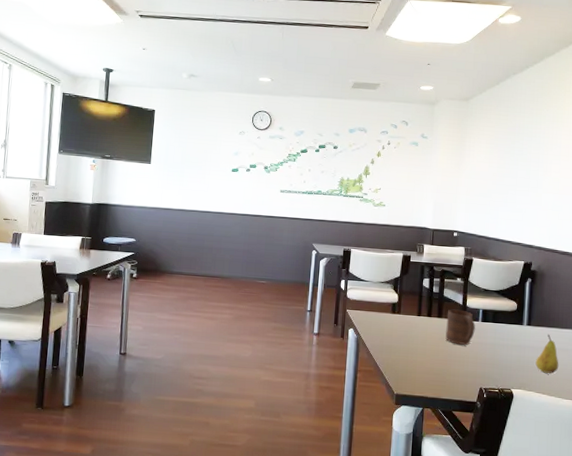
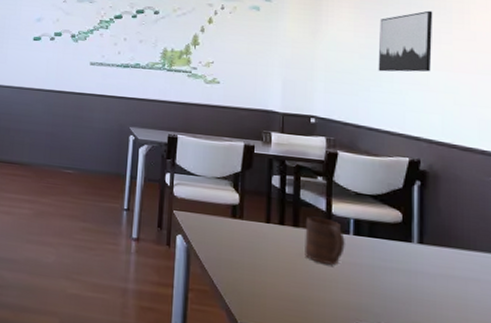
wall art: none [505,146,548,195] -> present [378,10,433,72]
fruit: present [535,334,559,373] -> none [433,256,468,312]

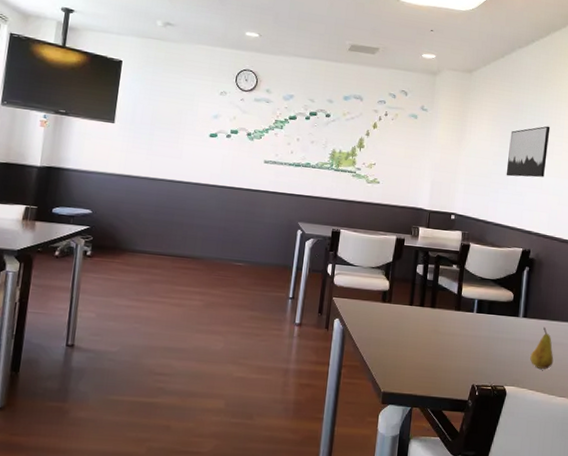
cup: present [305,216,345,265] -> none [438,298,470,338]
fruit: none [433,256,468,312] -> present [530,326,554,369]

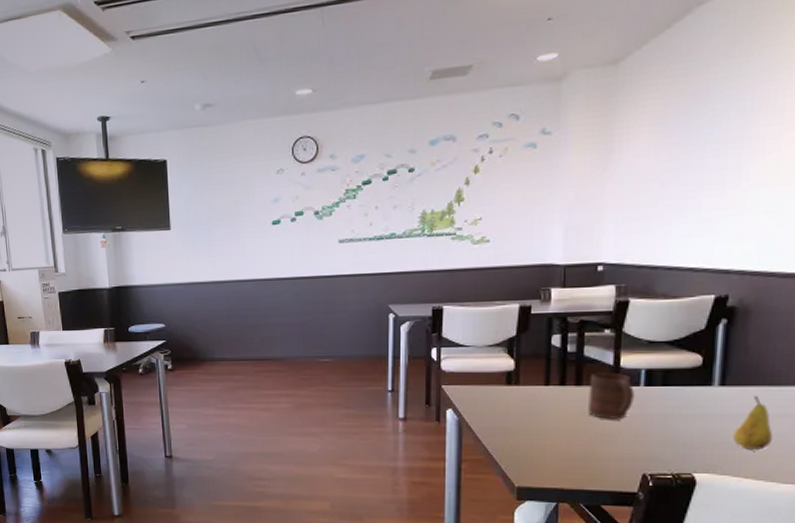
cup: none [438,298,470,338] -> present [588,372,634,419]
wall art: present [506,126,551,178] -> none [682,112,759,199]

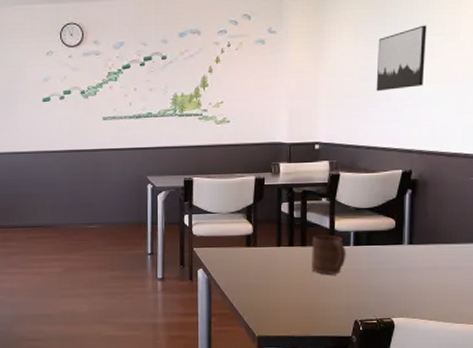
wall art: none [682,112,759,199] -> present [376,25,427,92]
fruit: present [733,395,773,449] -> none [420,251,448,296]

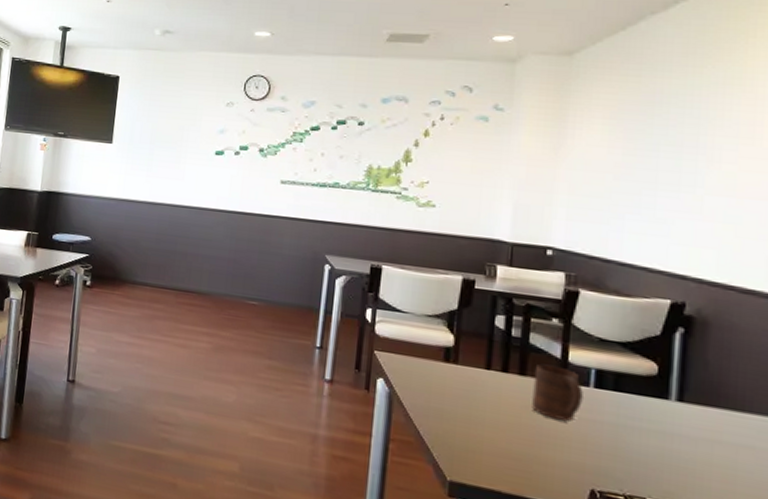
wall art: present [376,25,427,92] -> none [636,122,714,198]

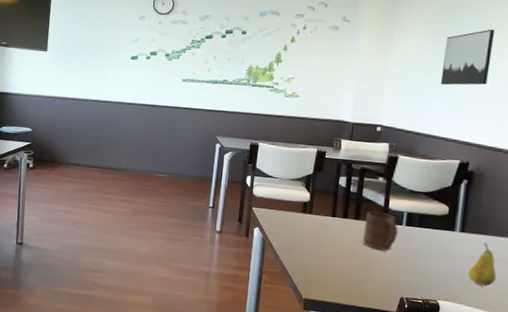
wall art: none [636,122,714,198] -> present [440,29,495,86]
fruit: none [692,418,738,483] -> present [468,242,497,286]

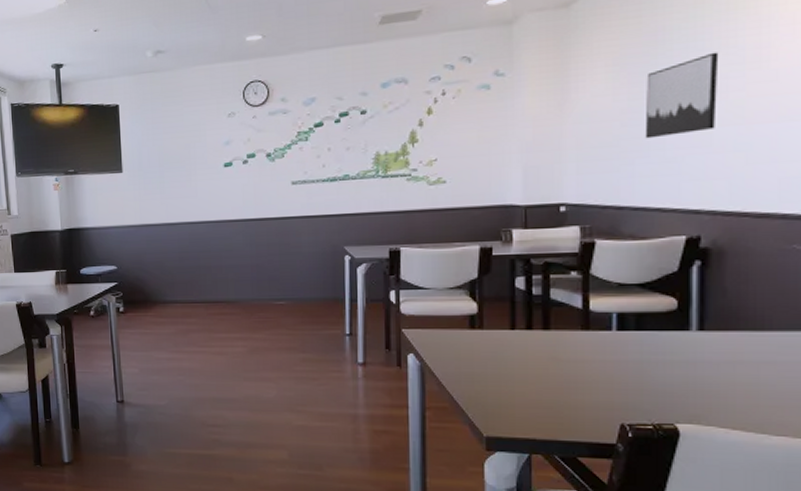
cup: present [363,211,398,251] -> none [558,316,606,365]
fruit: present [468,242,497,286] -> none [716,340,760,399]

